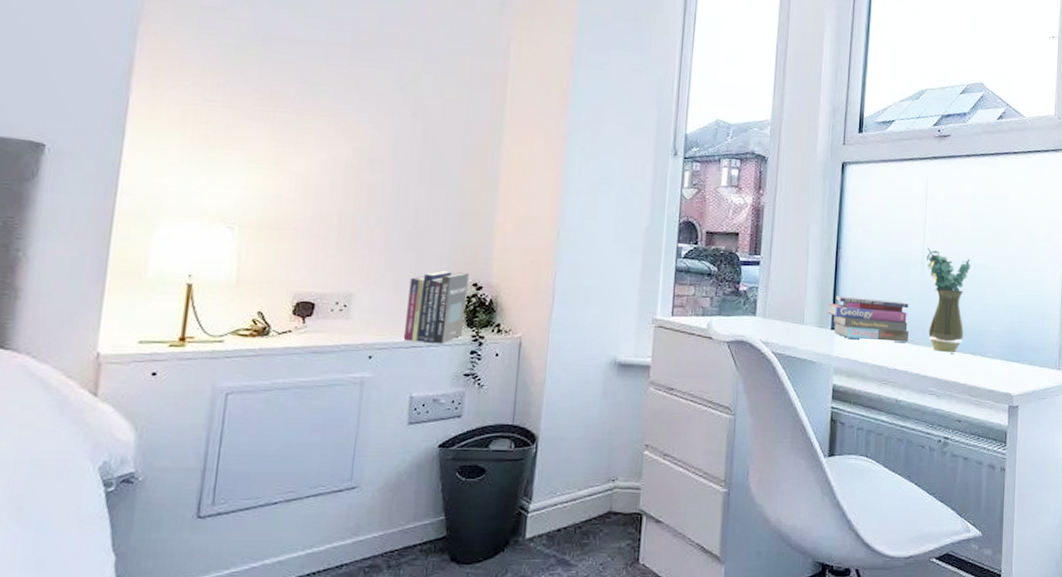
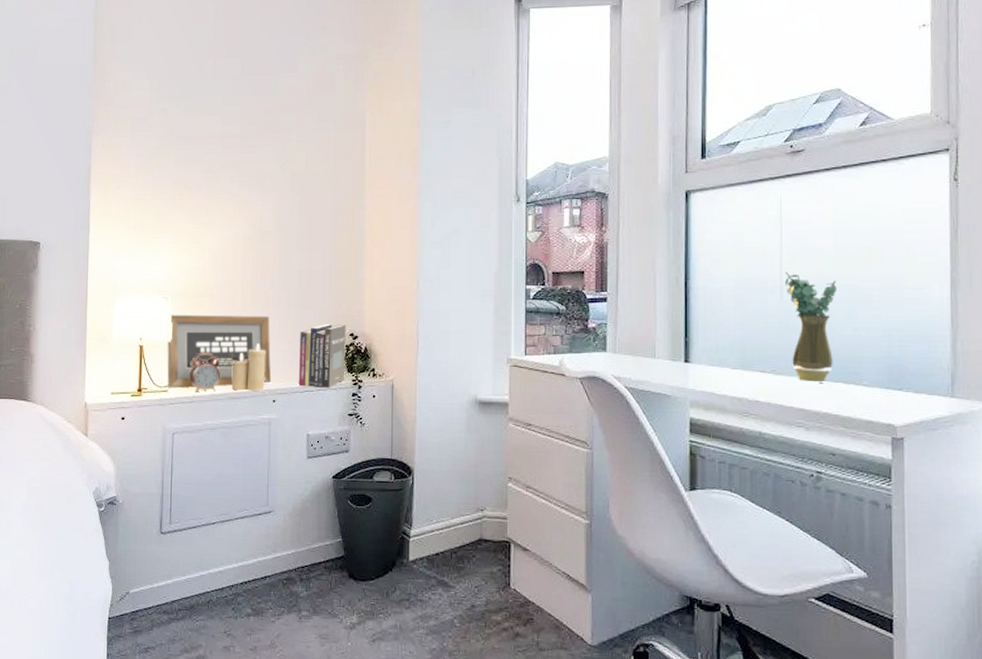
picture frame: none [223,247,372,339] -> present [167,314,272,389]
alarm clock: none [255,296,301,344] -> present [188,352,221,393]
candle: none [314,290,365,345] -> present [231,344,266,391]
books: present [828,296,909,342] -> none [680,328,770,372]

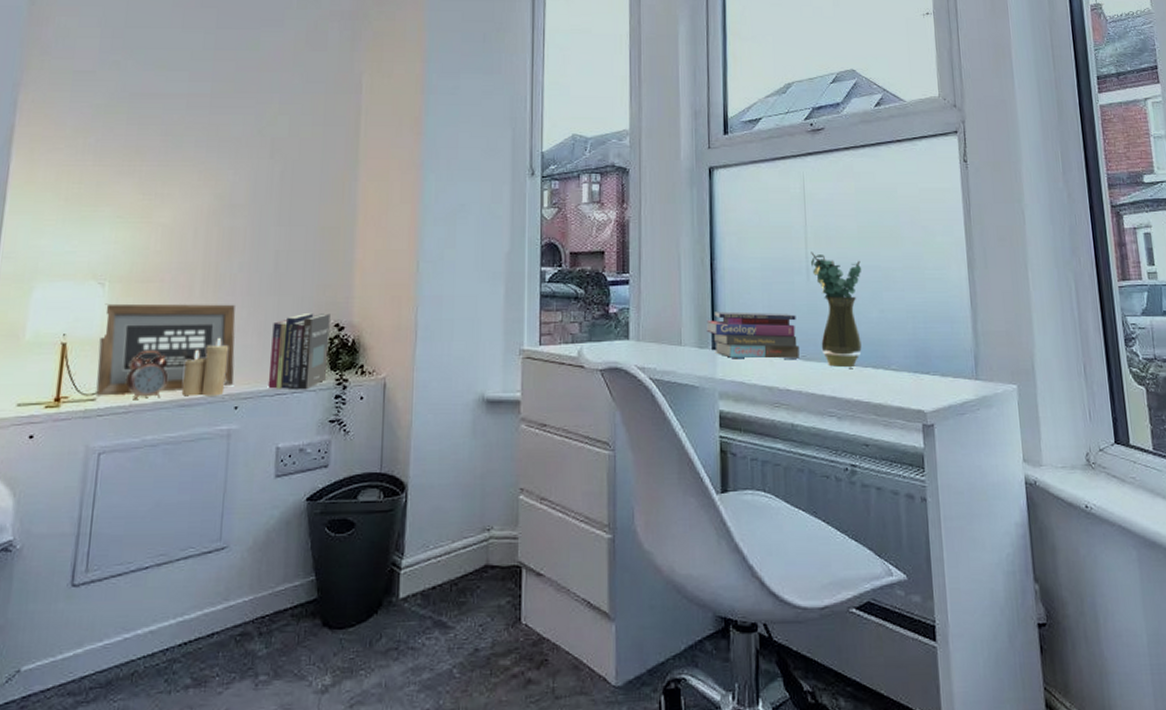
books: none [680,328,770,372] -> present [707,311,799,359]

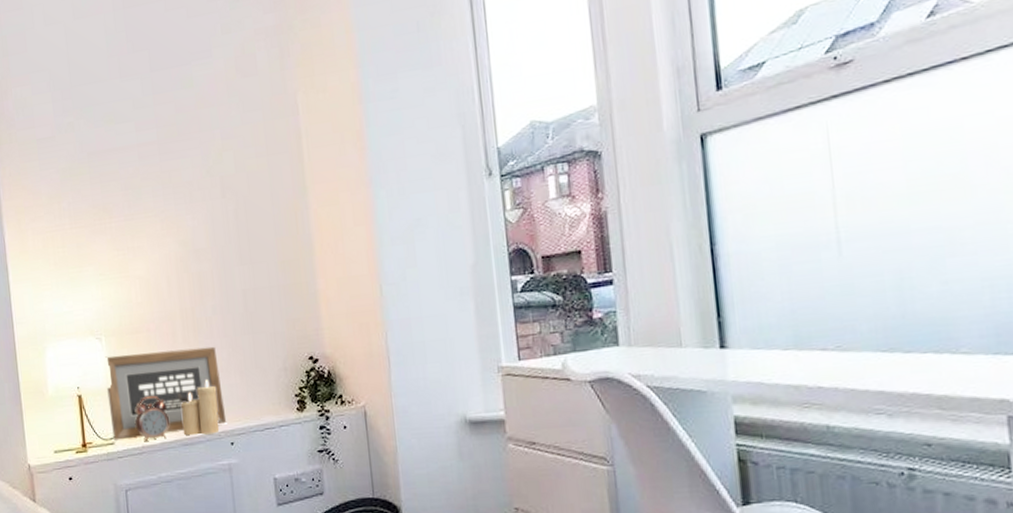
books: present [267,313,330,390] -> none [252,347,308,424]
books: present [707,311,799,359] -> none [711,298,833,356]
vase: present [811,252,862,368] -> none [842,220,918,357]

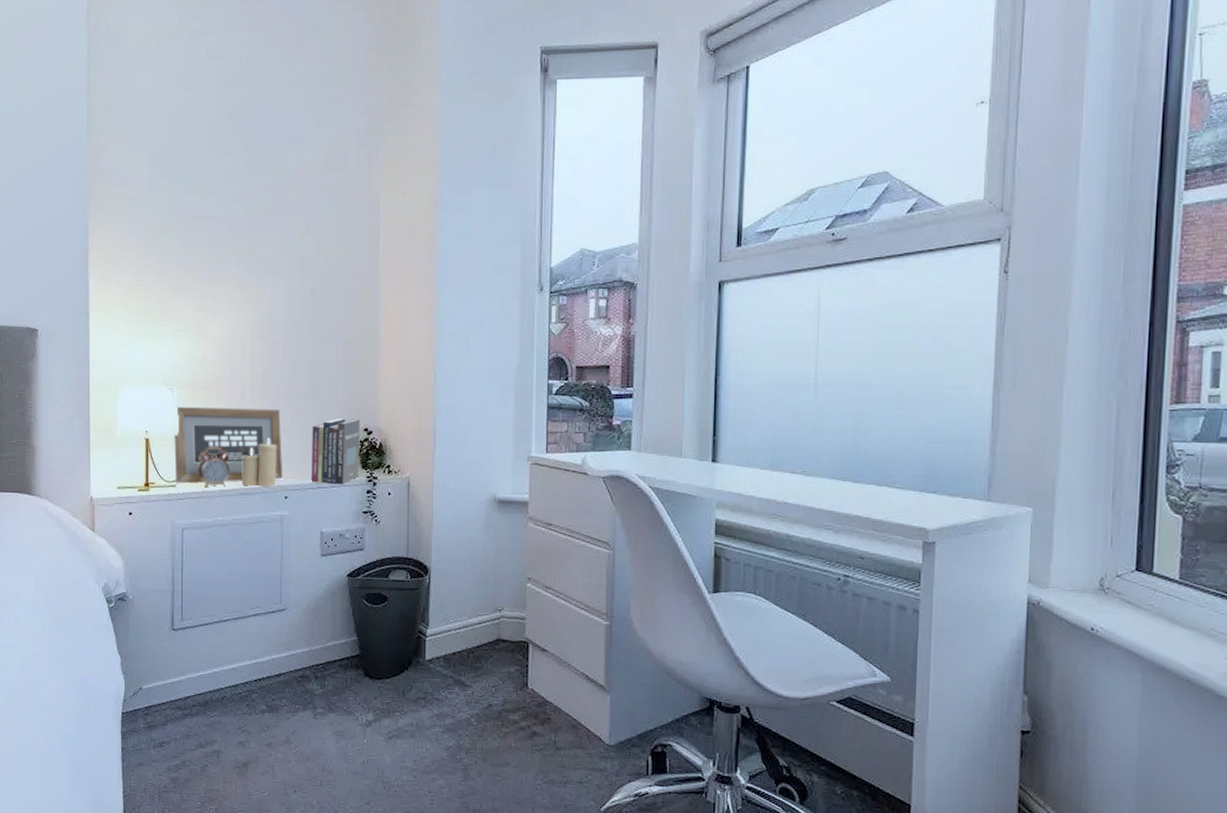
books: none [252,347,308,424] -> present [311,419,360,485]

